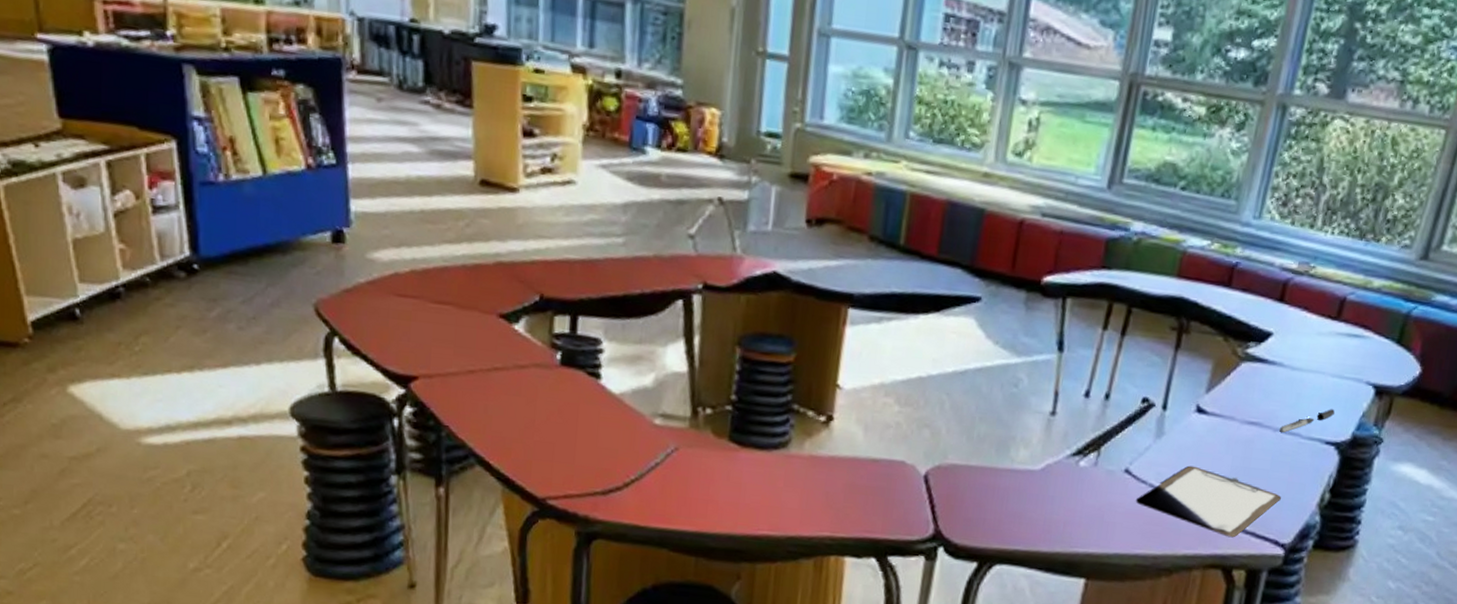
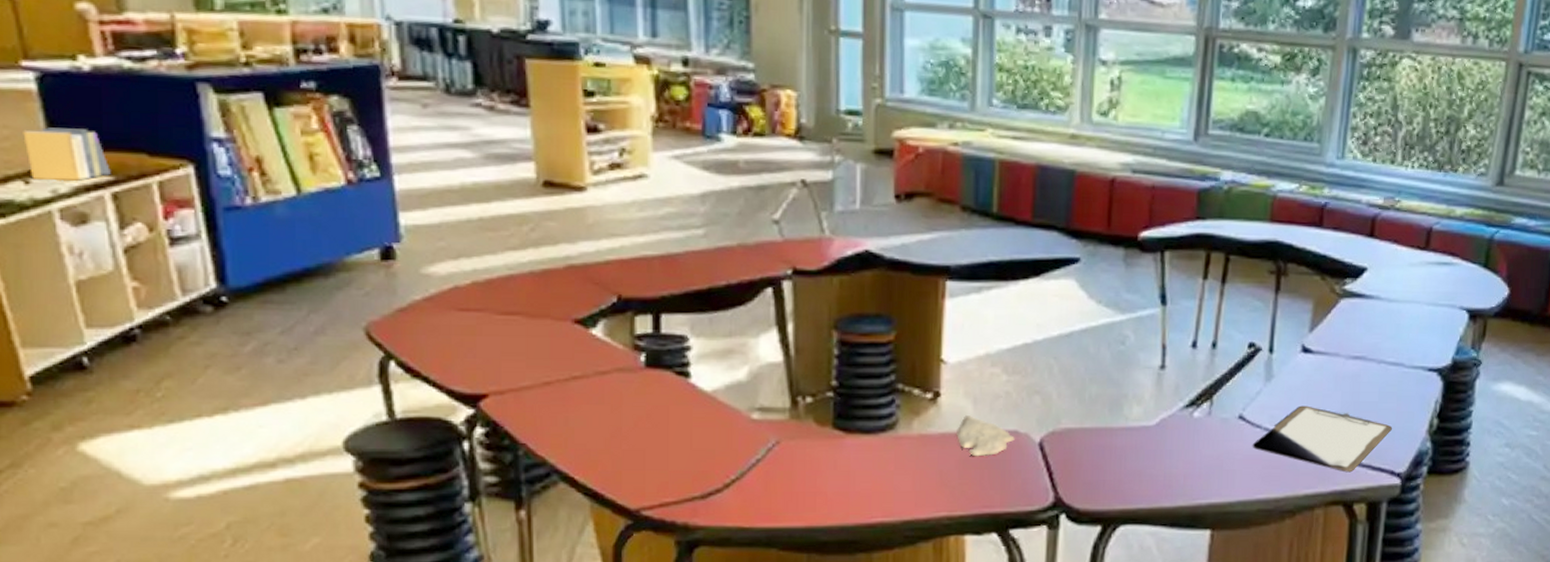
books: none [35,96,106,148] -> present [23,127,111,181]
tissue: none [845,441,901,484] -> present [957,416,1015,457]
sharpie: present [1279,409,1335,433] -> none [1384,336,1434,364]

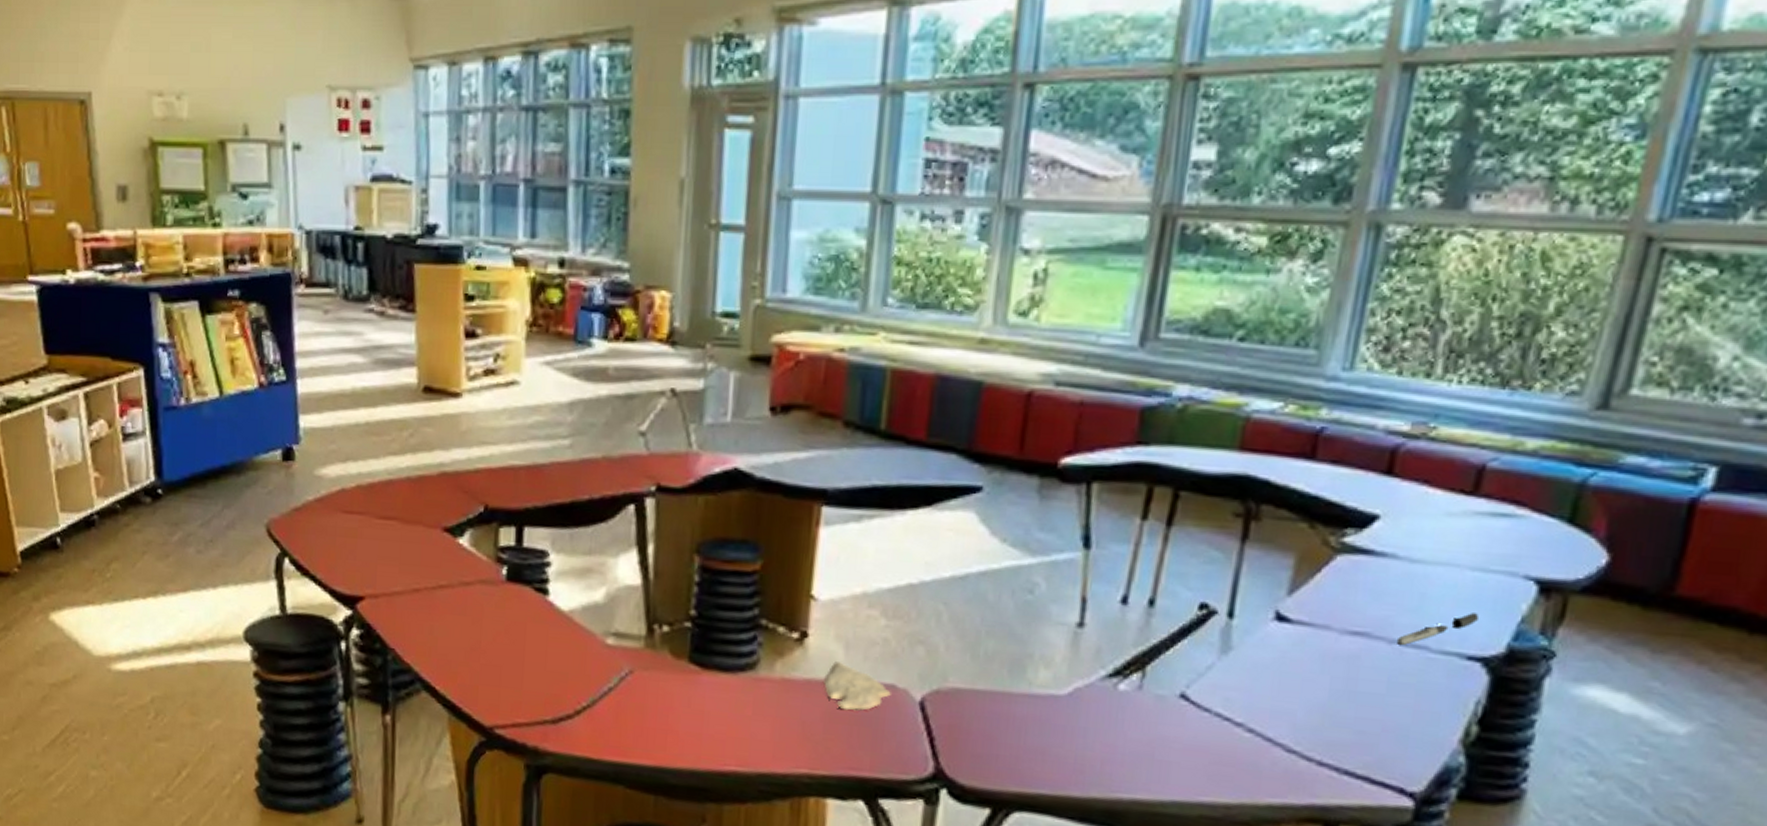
books: present [23,127,111,181] -> none [26,334,84,381]
clipboard: present [1252,405,1392,473] -> none [1196,689,1405,784]
sharpie: none [1384,336,1434,364] -> present [1397,613,1480,645]

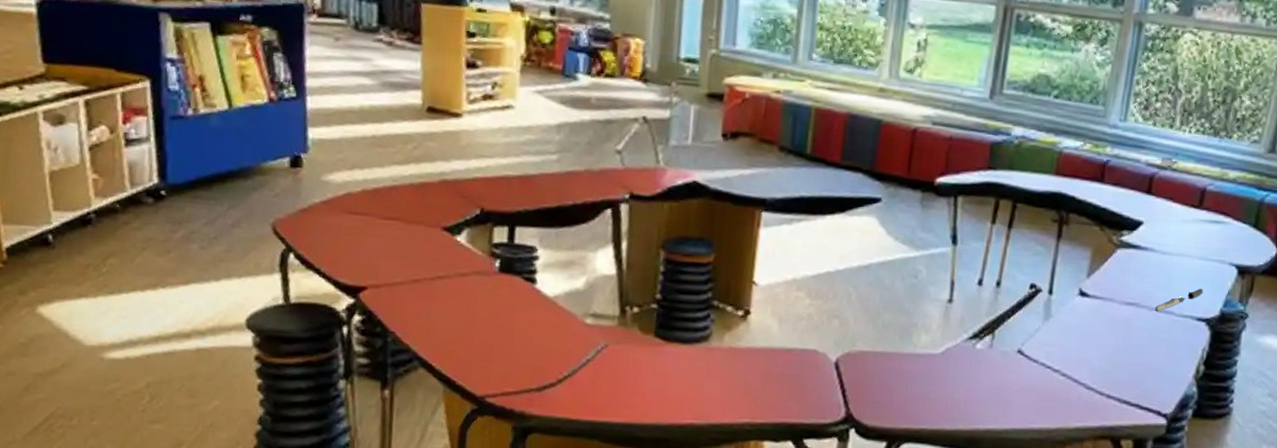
tissue: present [824,662,891,711] -> none [762,333,814,372]

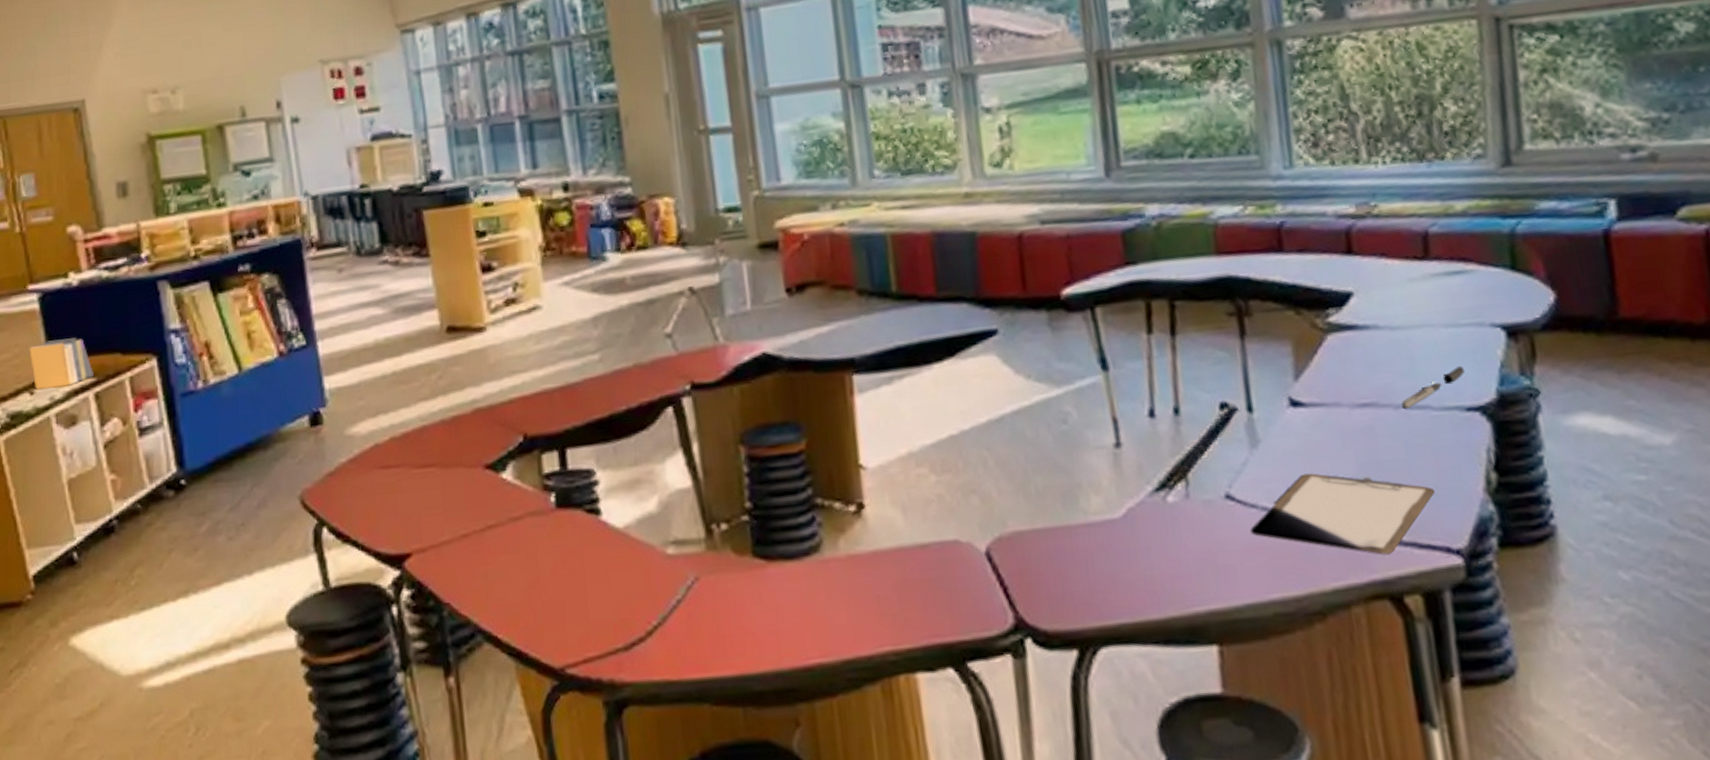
books: none [22,44,86,89] -> present [29,338,94,389]
clipboard: none [1028,345,1160,410] -> present [1250,473,1435,556]

